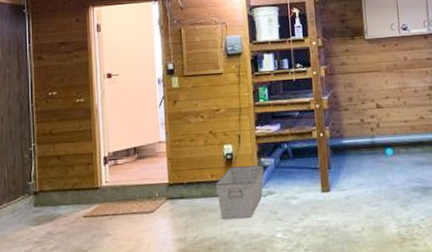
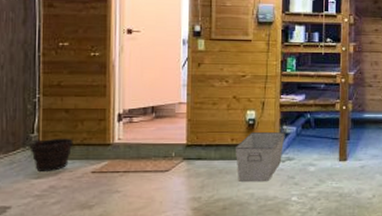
bucket: none [28,184,66,218] -> present [29,138,74,171]

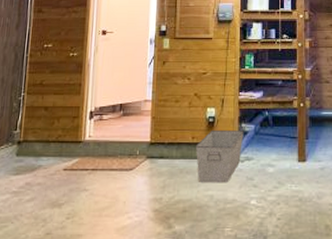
bucket: present [29,138,74,171] -> none [12,135,50,168]

